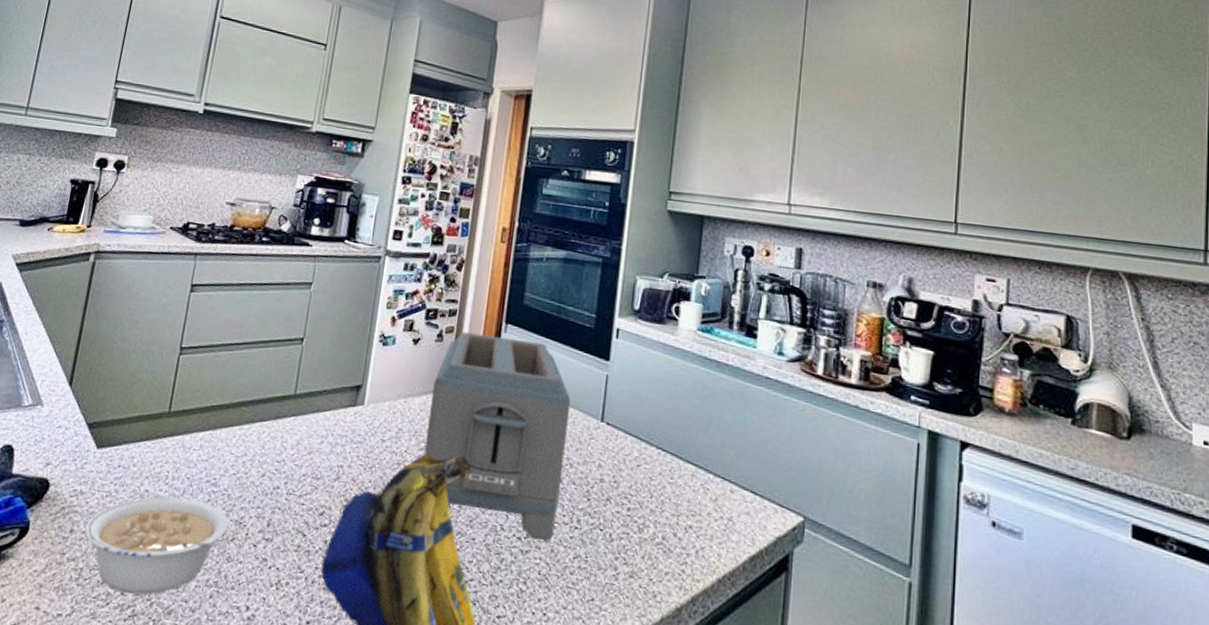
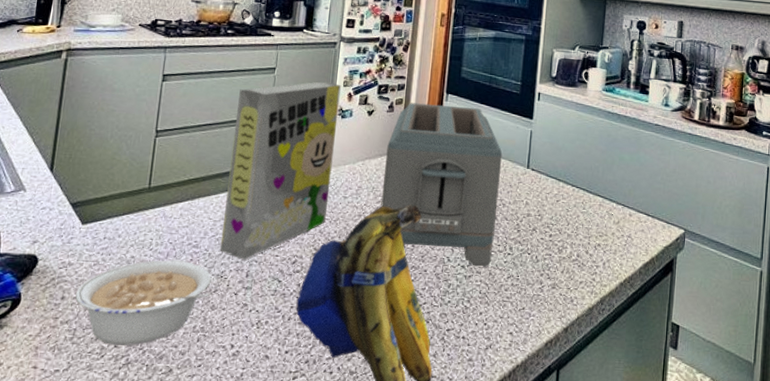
cereal box: none [240,300,384,506] -> present [219,81,341,260]

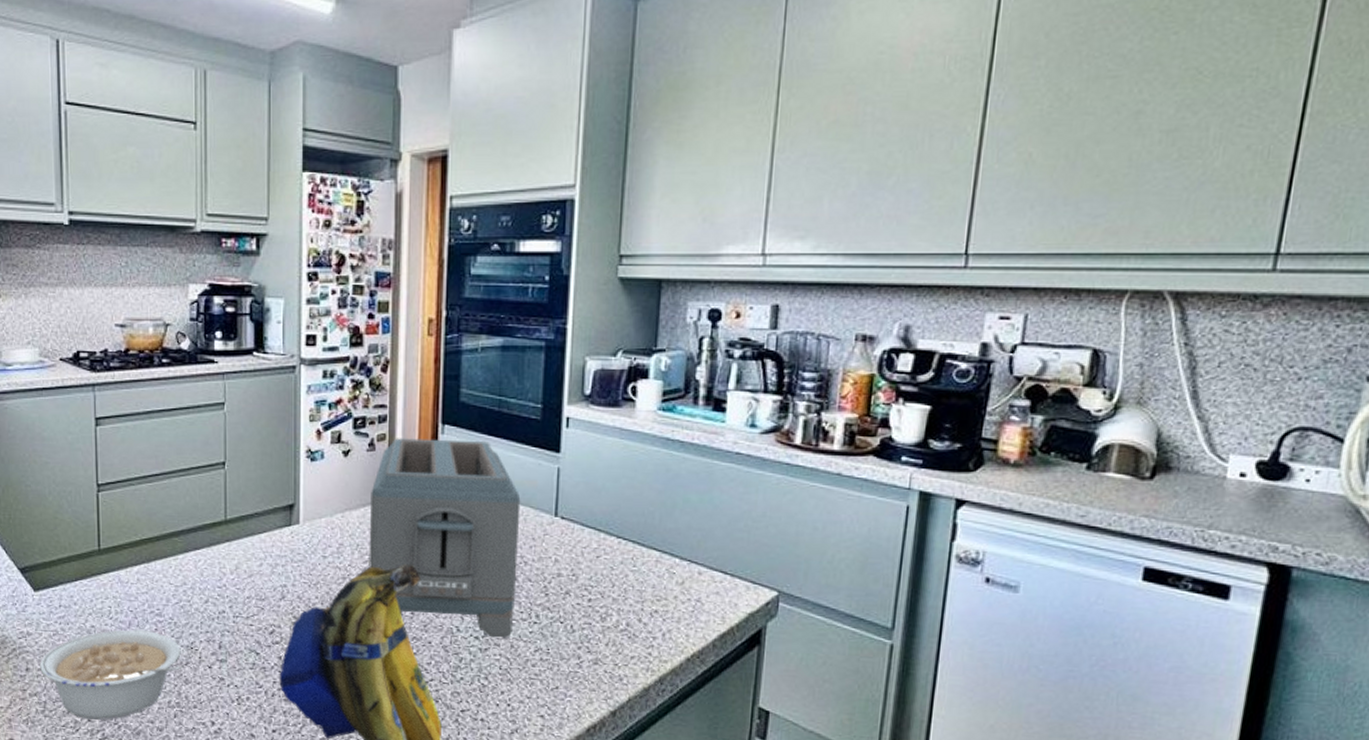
cereal box: present [219,81,341,260] -> none [185,417,306,629]

